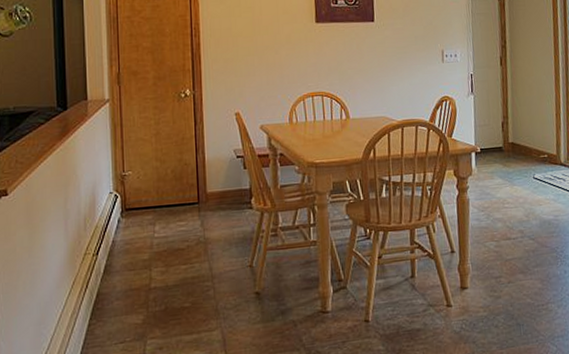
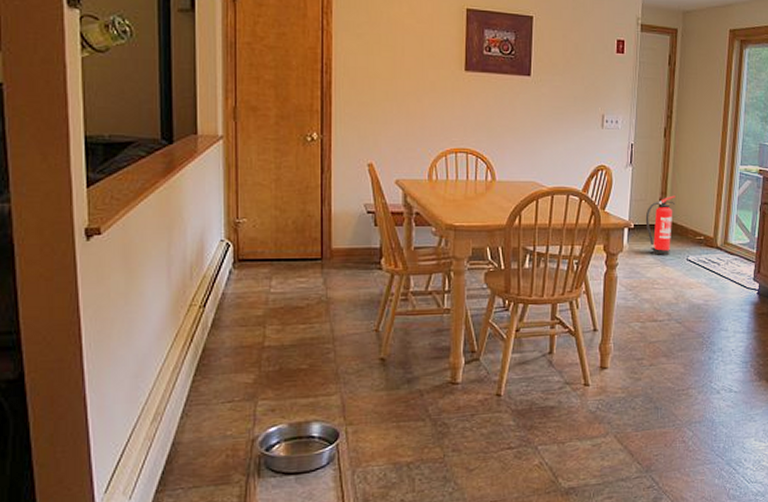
fire extinguisher: none [490,118,518,176] -> present [645,195,676,256]

